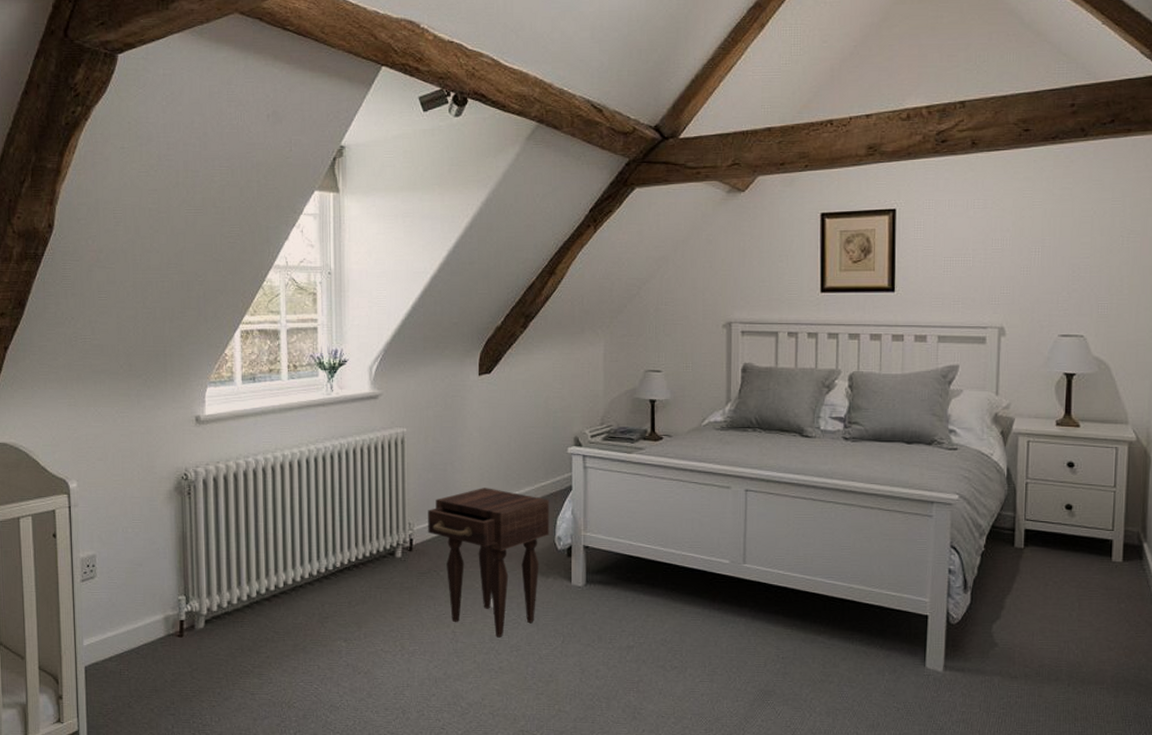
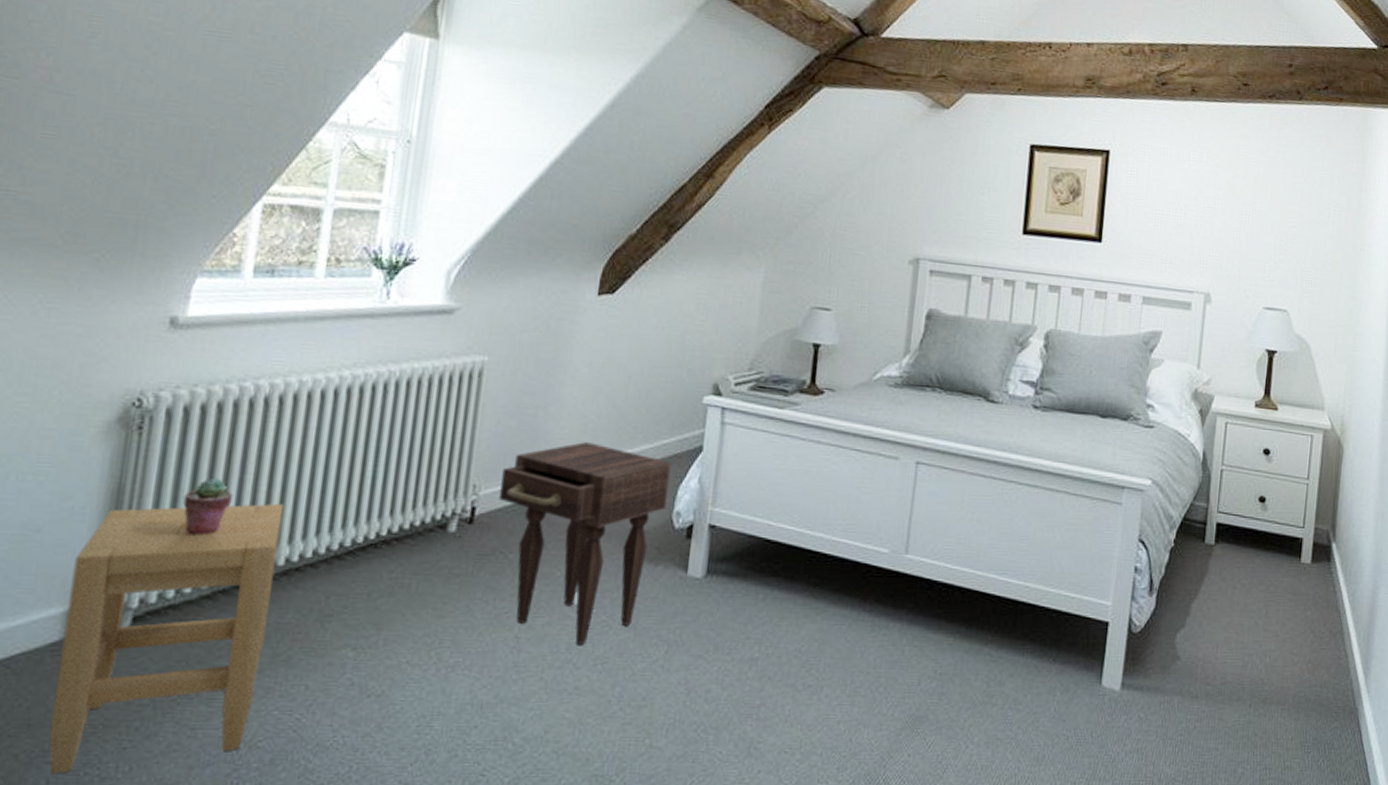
stool: none [165,541,287,722] -> present [49,503,284,775]
potted succulent: none [223,525,253,565] -> present [183,477,233,536]

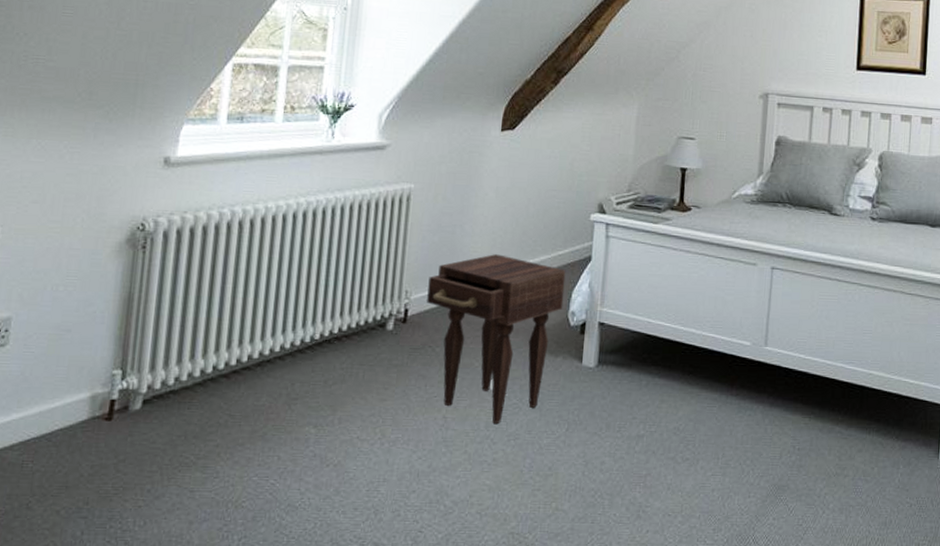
stool: present [49,503,284,775] -> none [82,307,257,527]
potted succulent: present [183,477,233,536] -> none [178,287,217,334]

